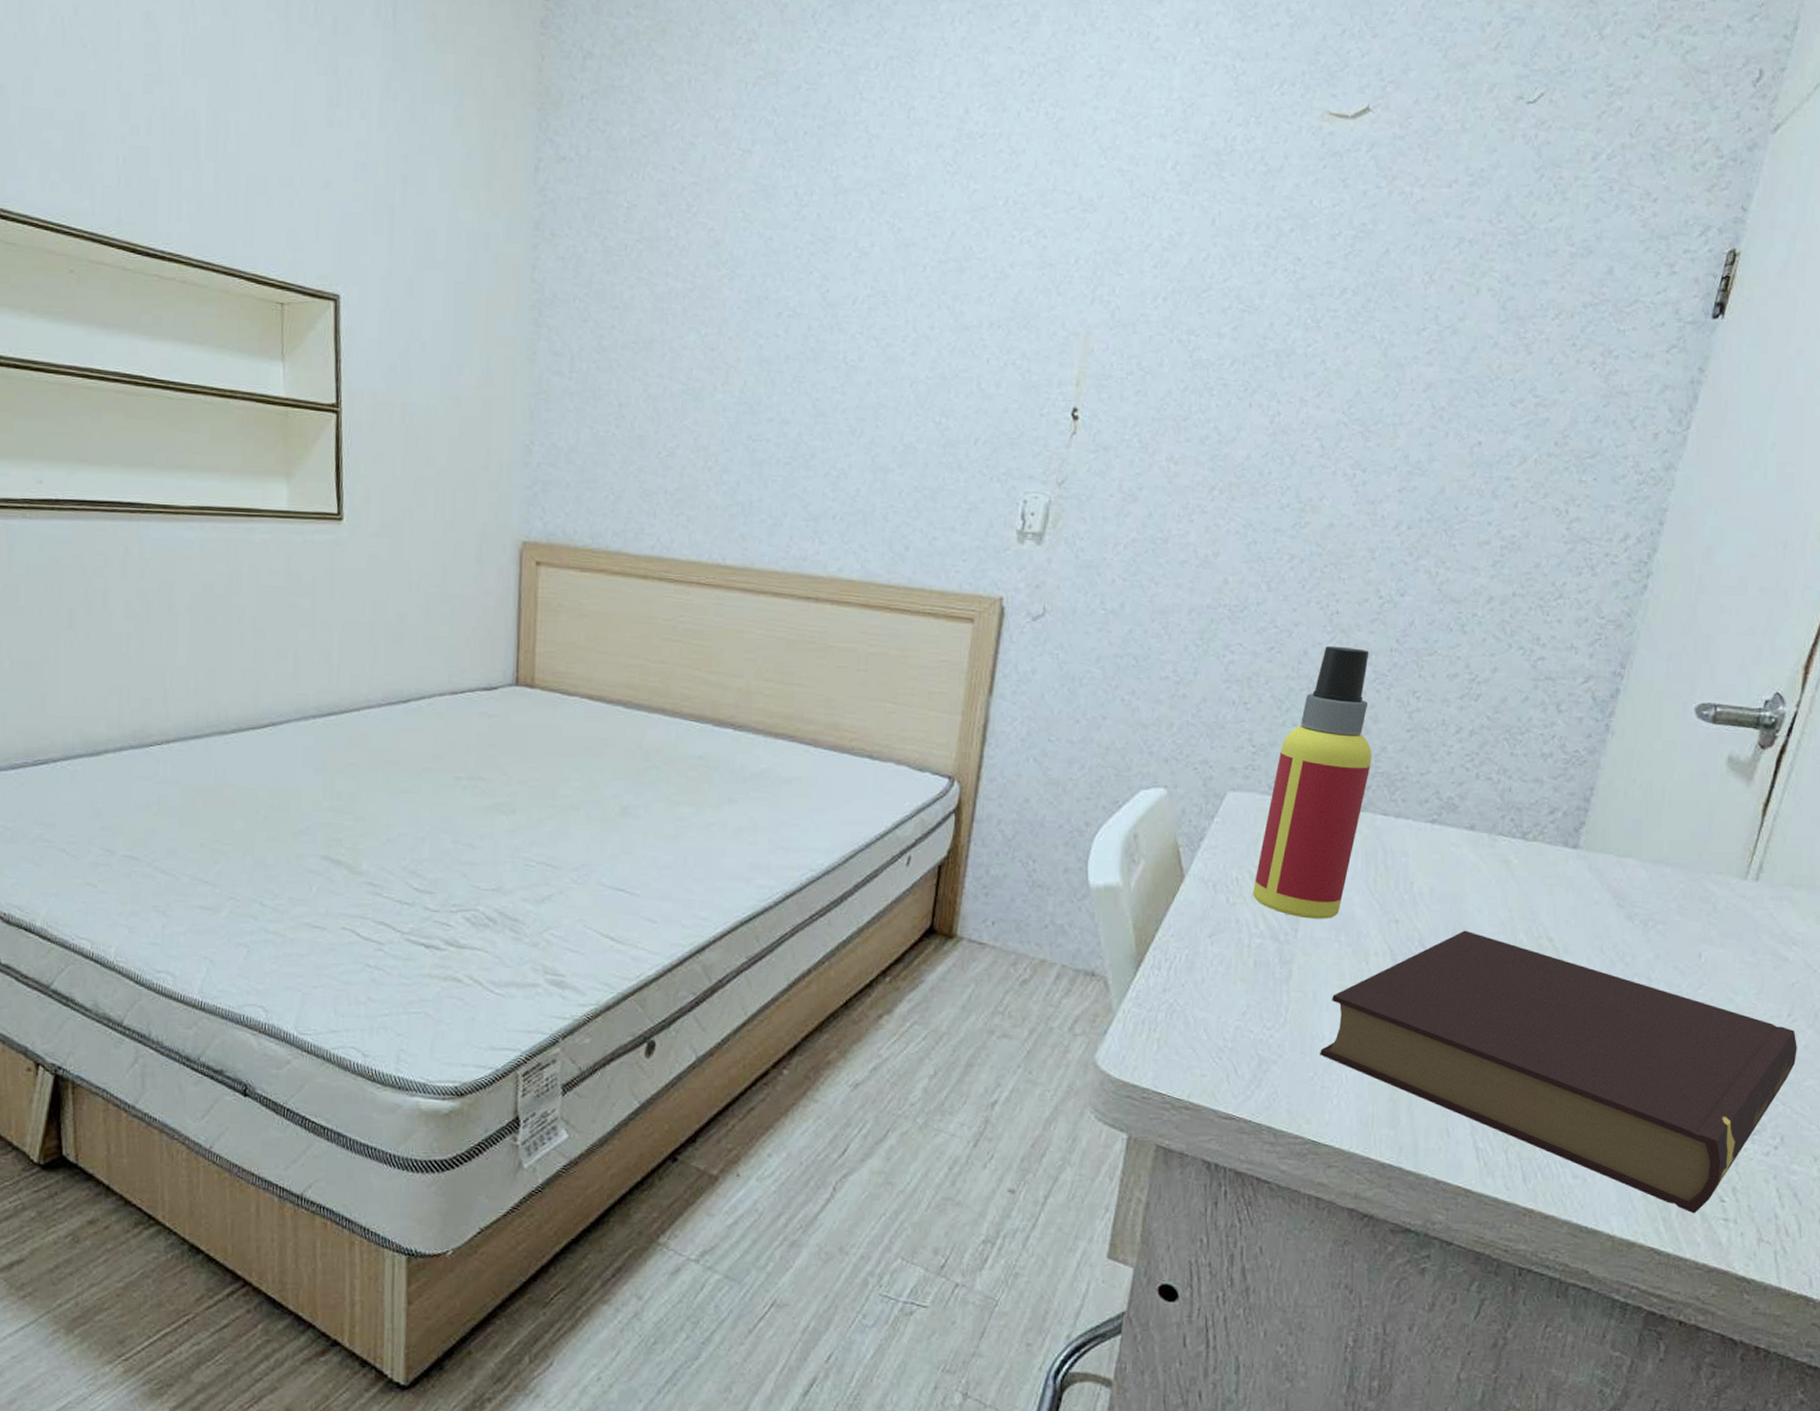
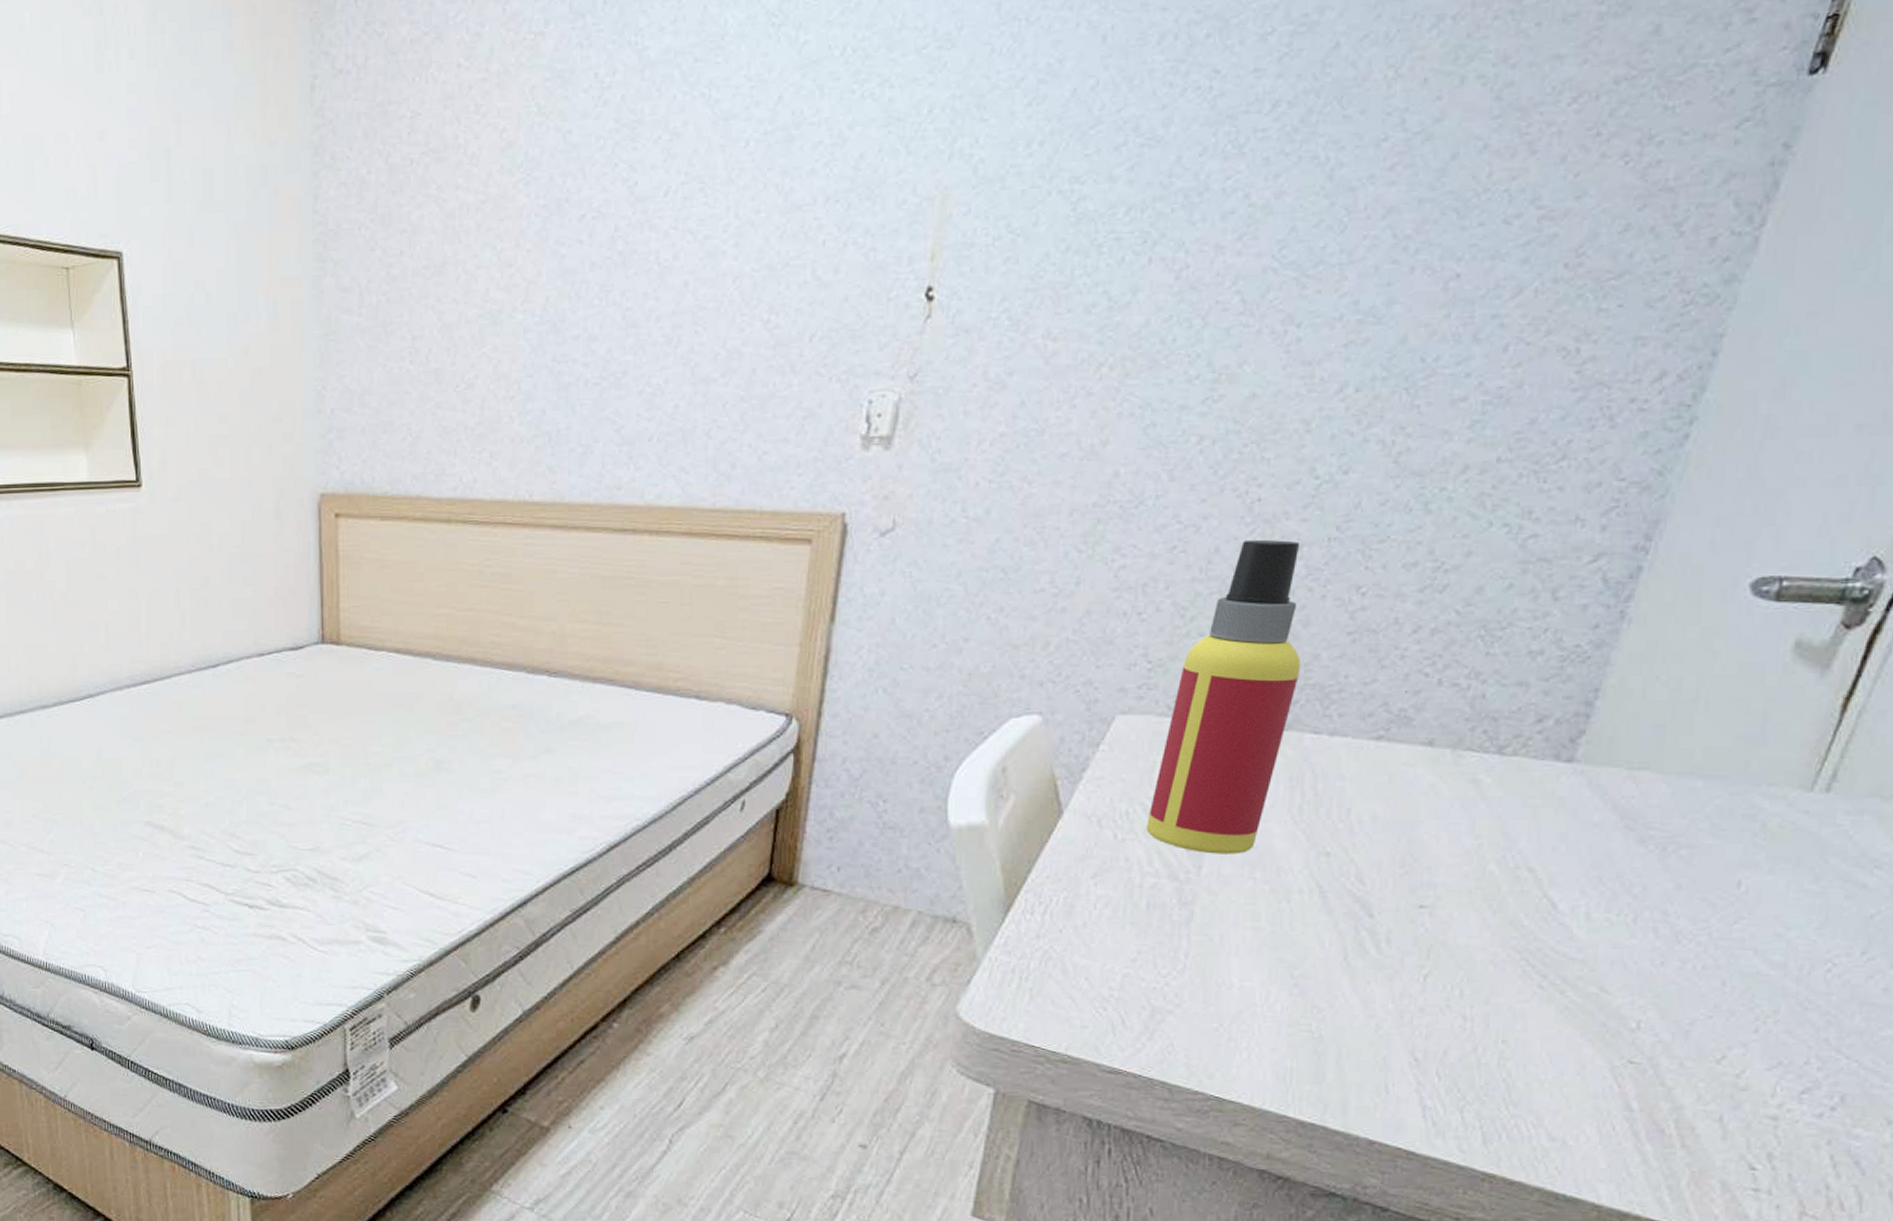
book: present [1320,930,1797,1214] -> none [1227,862,1873,1183]

